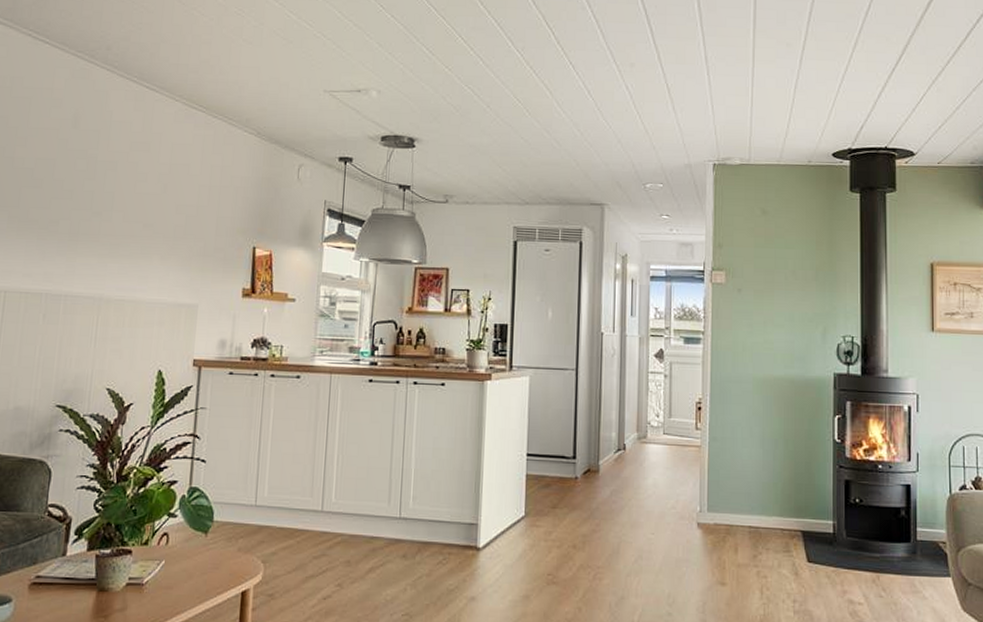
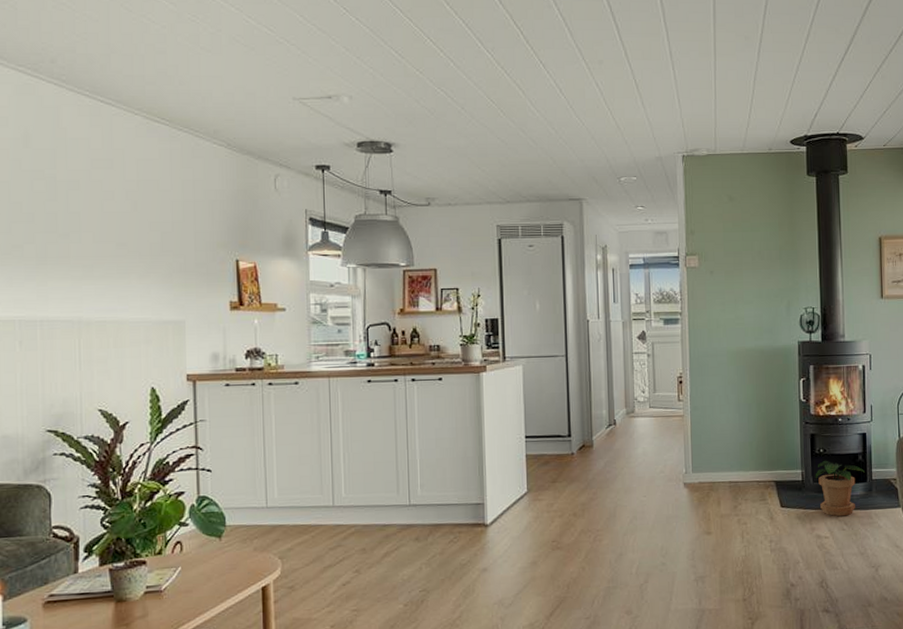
potted plant: none [849,512,907,581] -> present [815,460,864,517]

